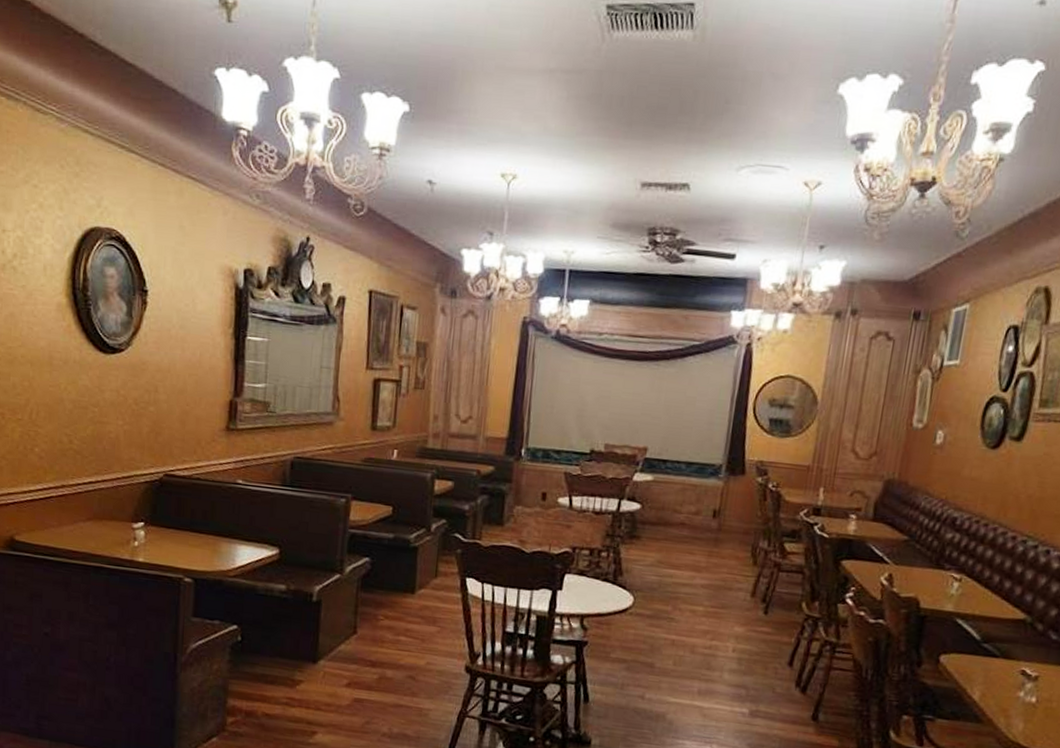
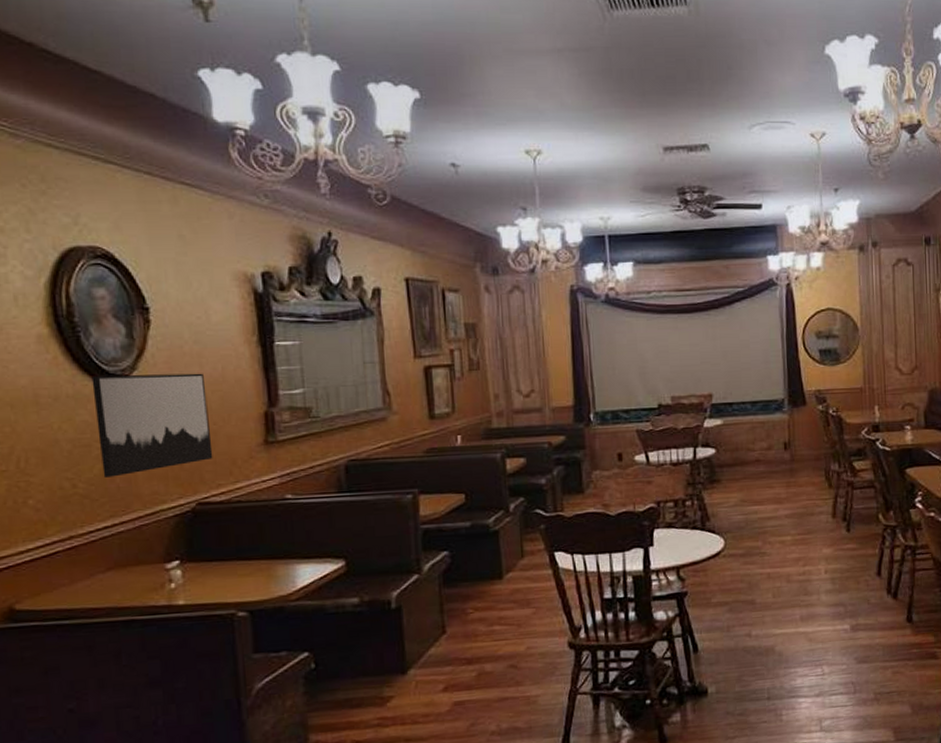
wall art: none [94,346,185,440] -> present [91,373,213,478]

